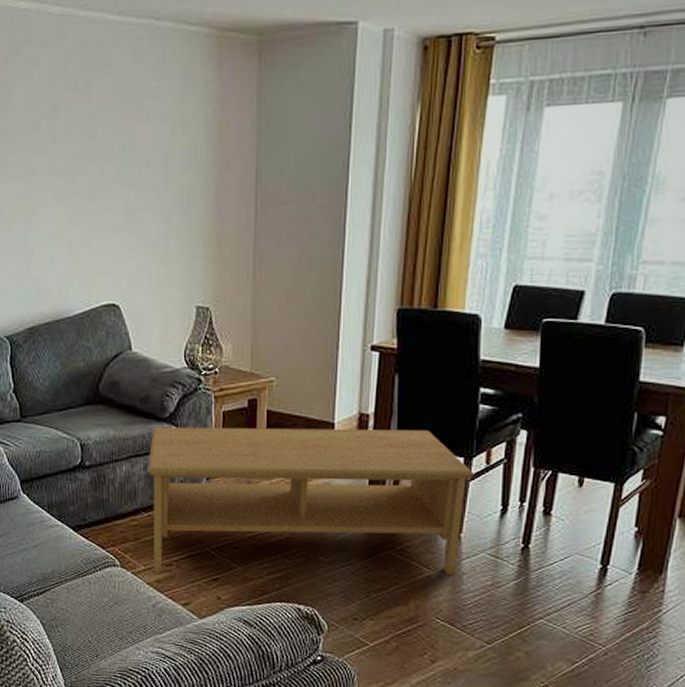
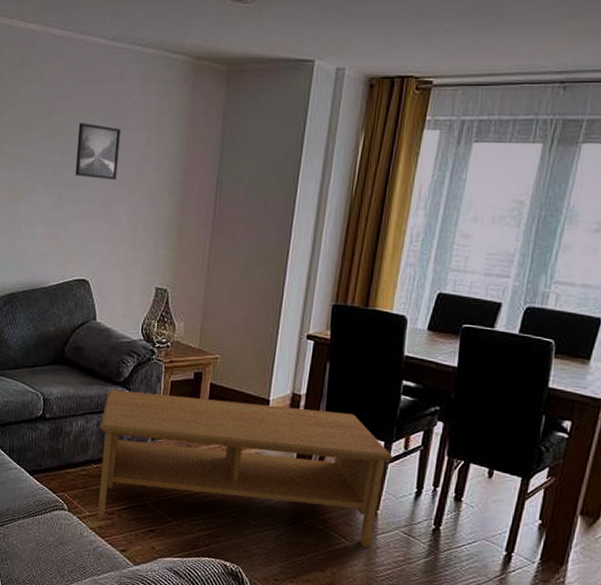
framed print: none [89,118,141,185] -> present [75,123,122,181]

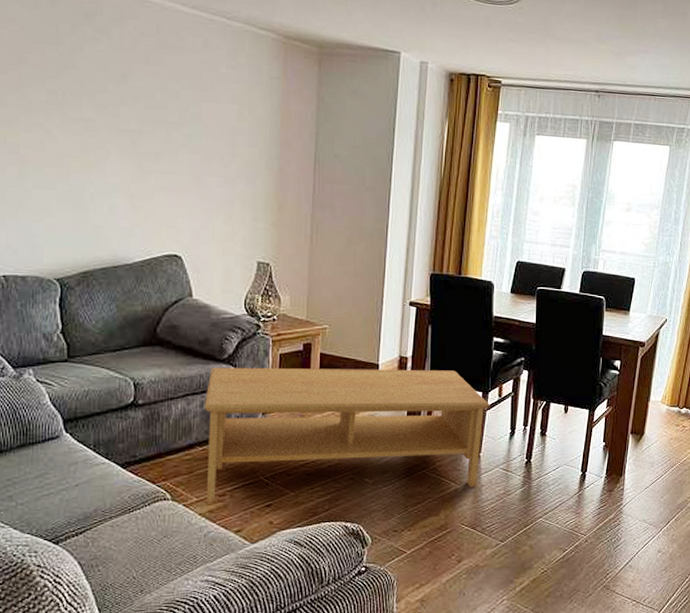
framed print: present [75,123,122,181] -> none [158,90,209,153]

